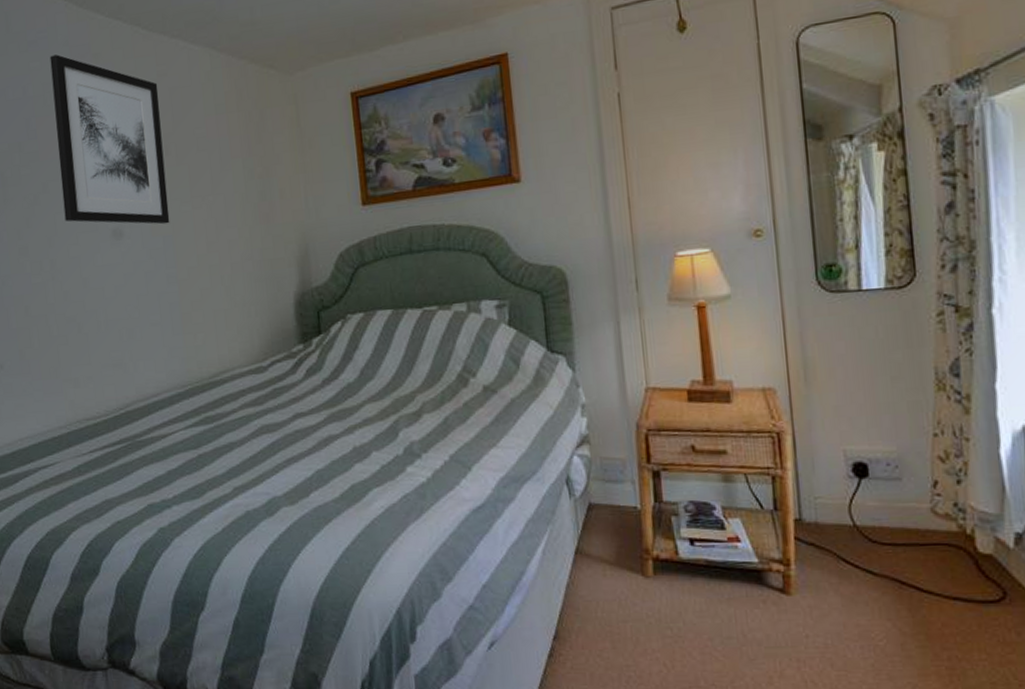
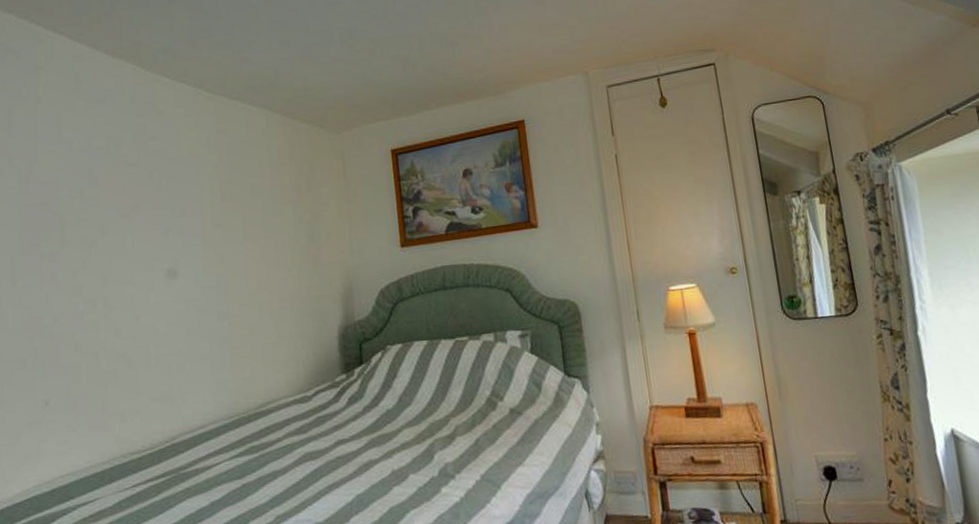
wall art: present [49,54,170,225] -> none [116,111,223,265]

